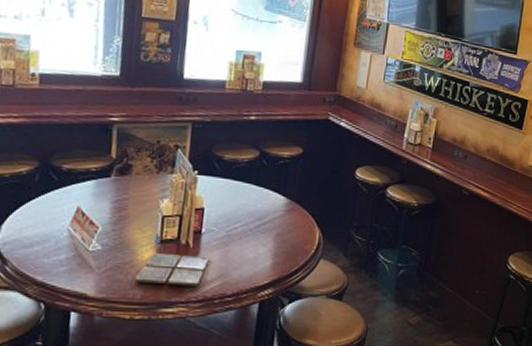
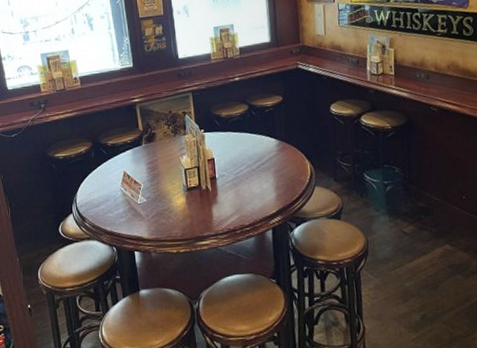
drink coaster: present [134,253,210,286] -> none [174,197,227,224]

